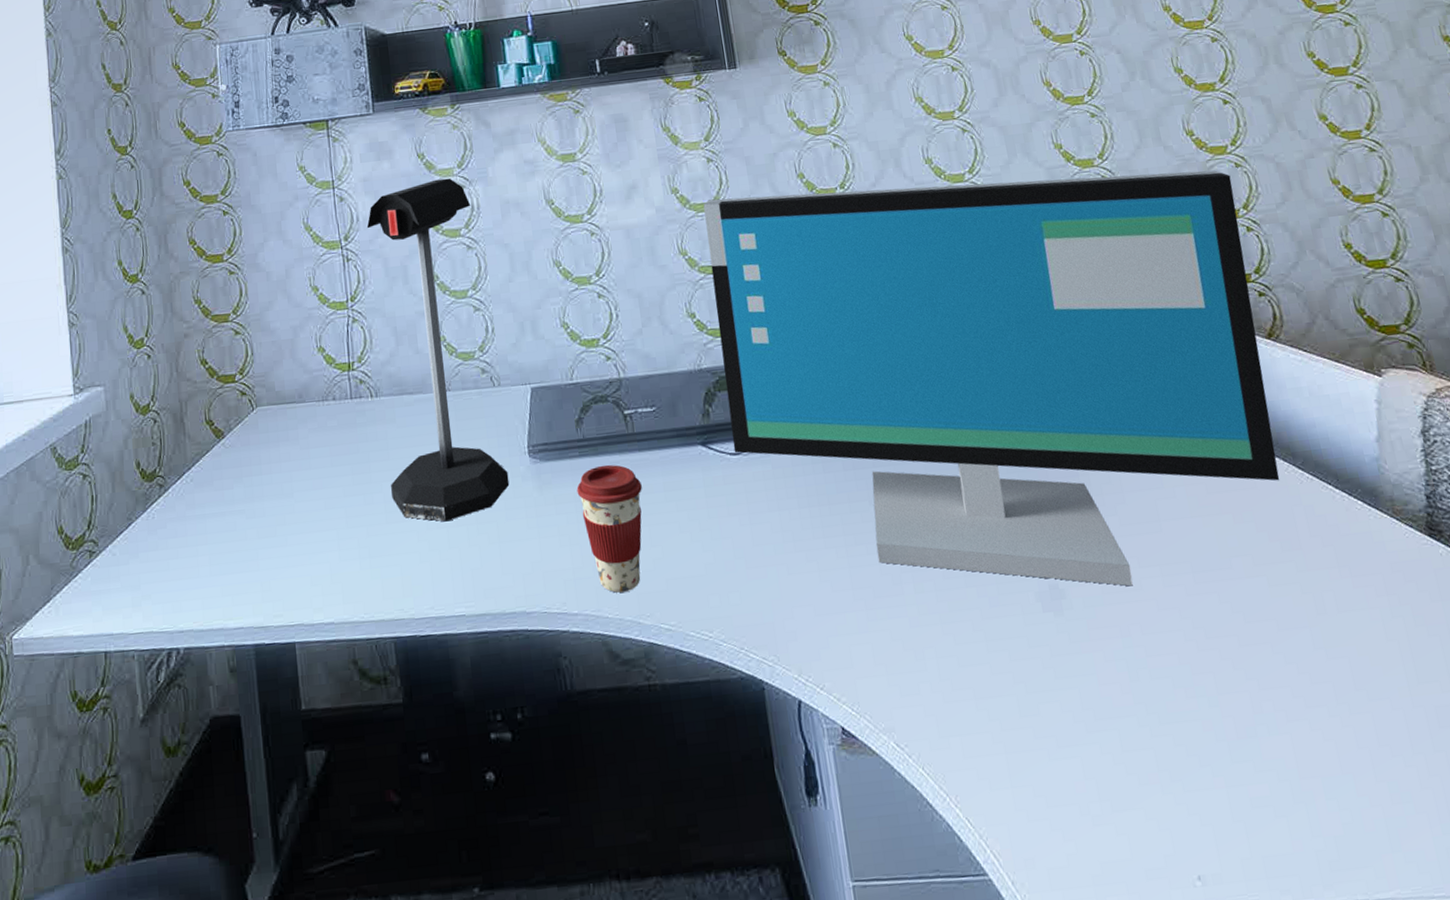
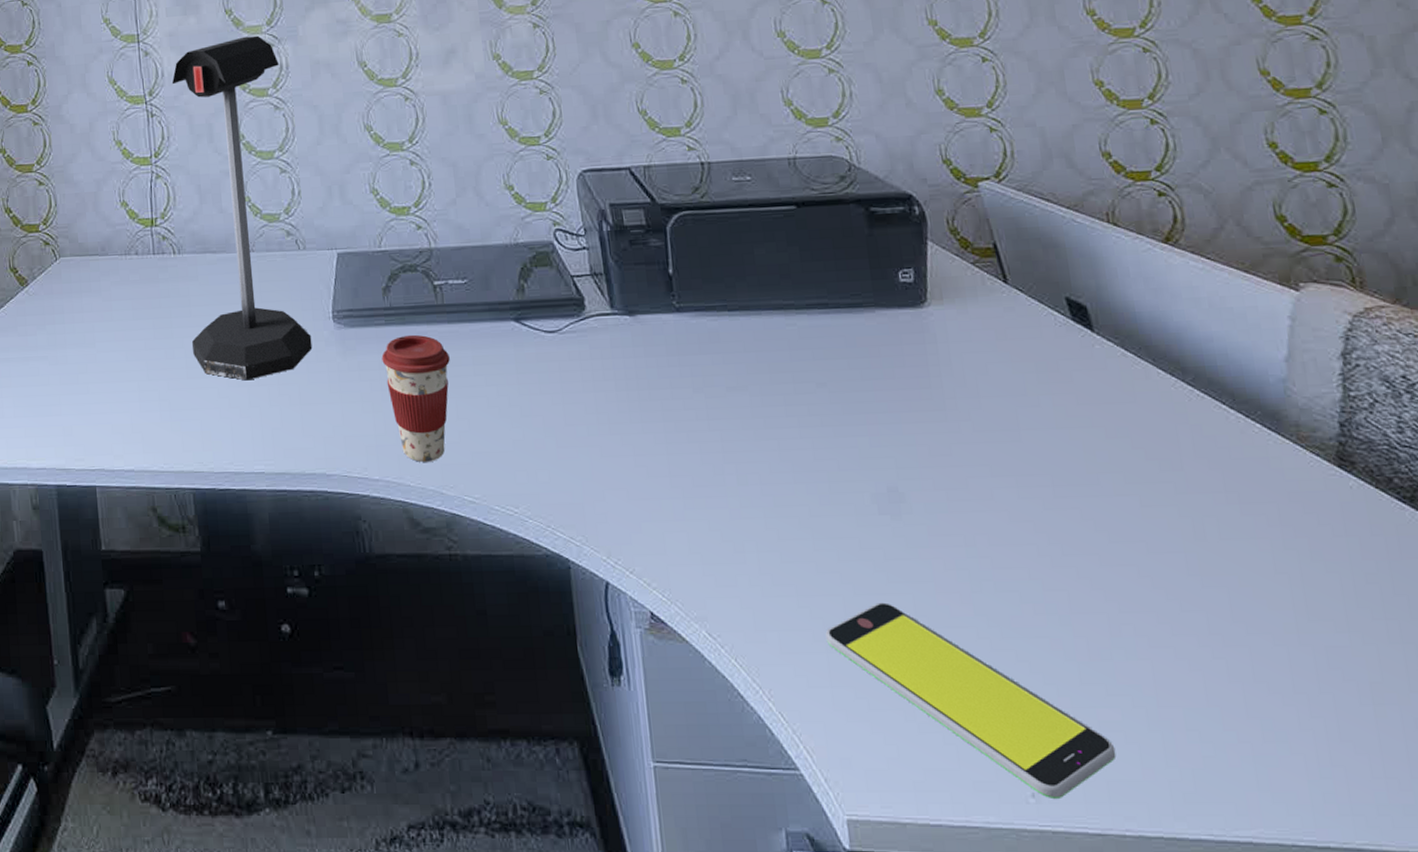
computer monitor: present [703,170,1280,587] -> none [527,55,1165,495]
smartphone: none [1003,698,1269,880] -> present [825,602,1117,798]

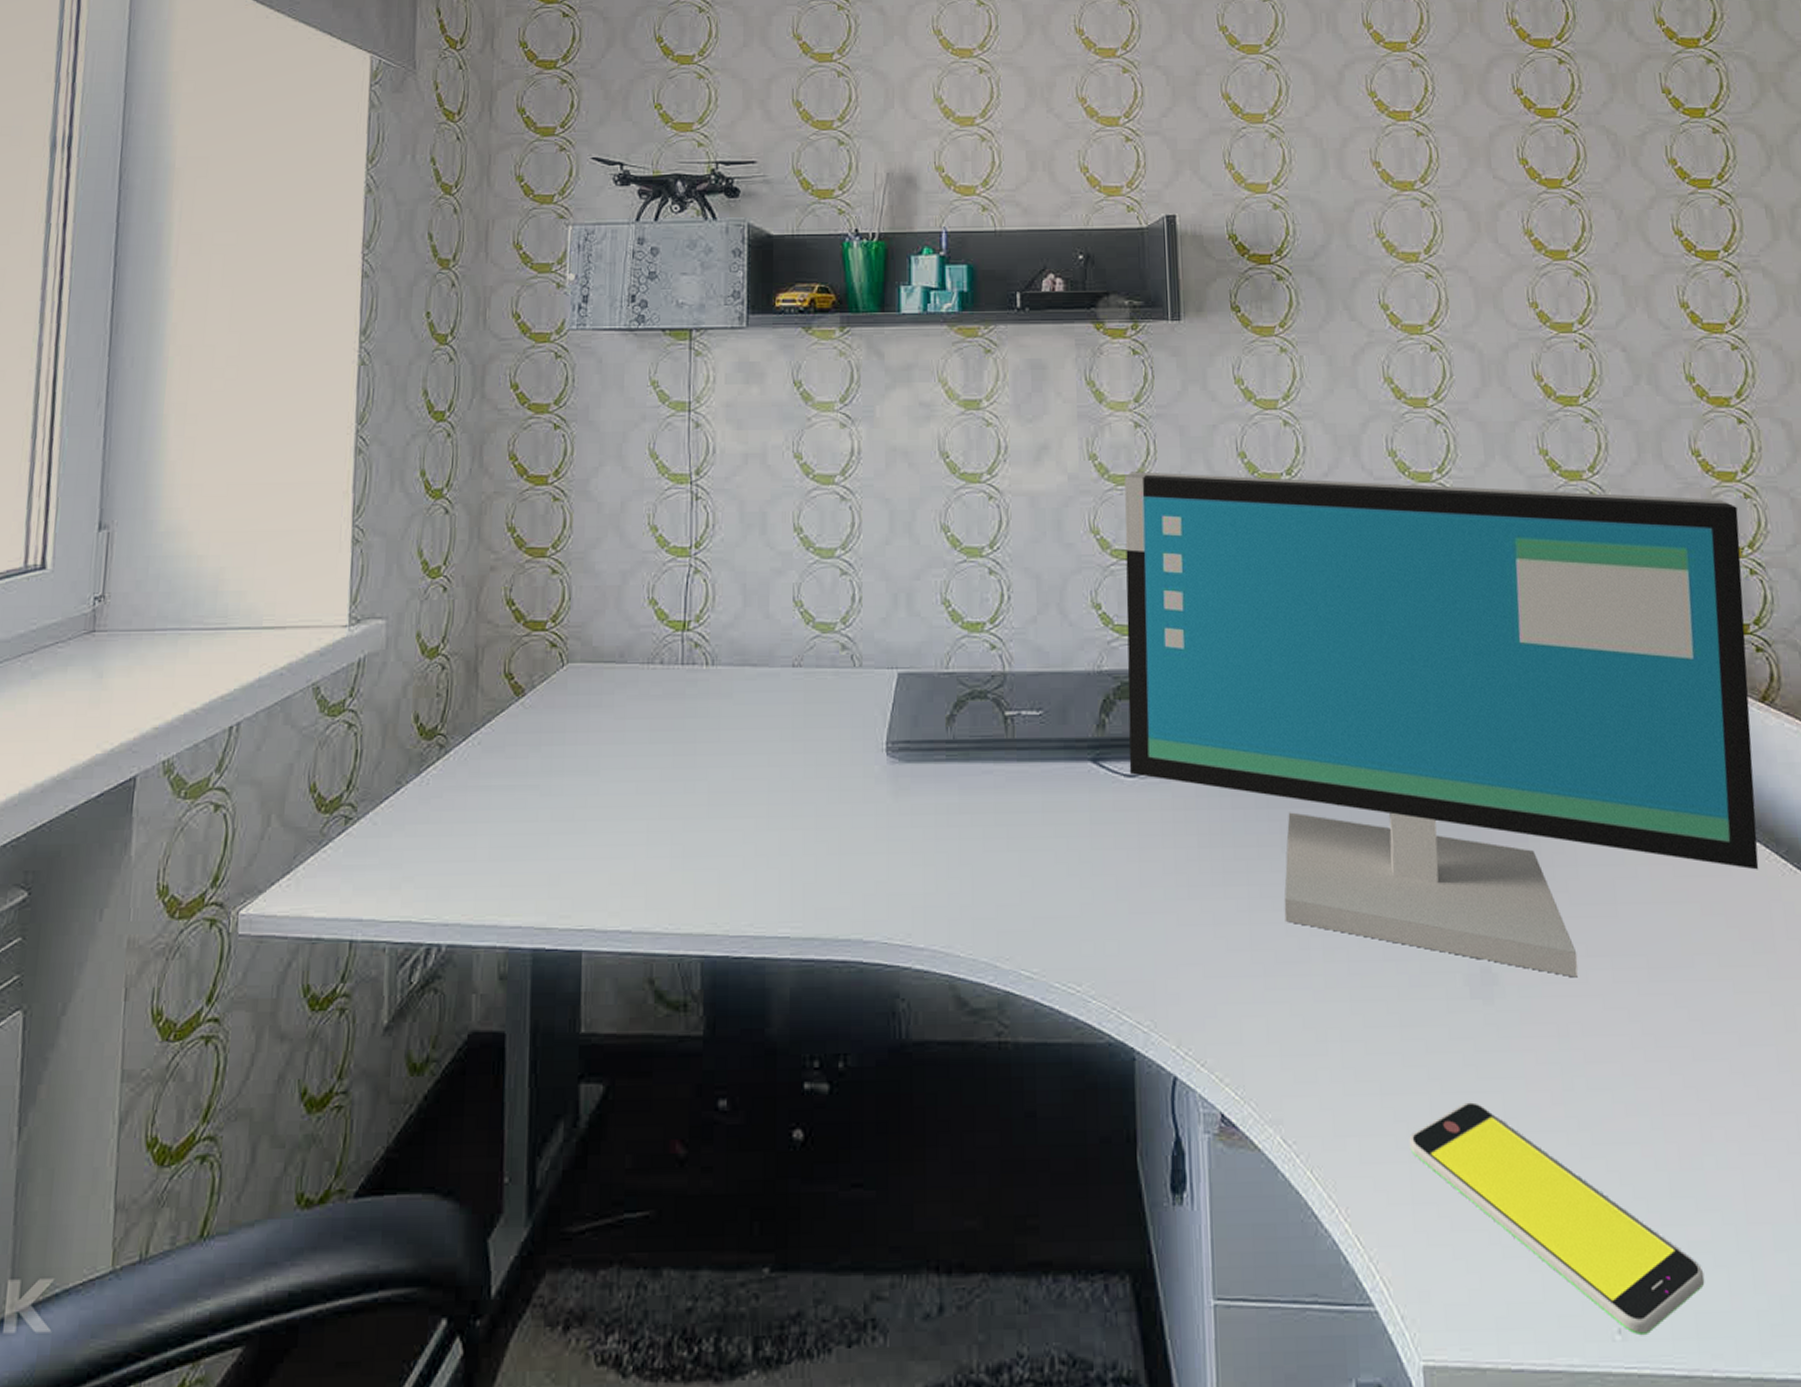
desk lamp: present [172,35,313,381] -> none [718,413,860,823]
coffee cup: present [381,334,450,462] -> none [939,773,1016,928]
computer monitor: none [527,55,1165,495] -> present [1124,471,1759,978]

